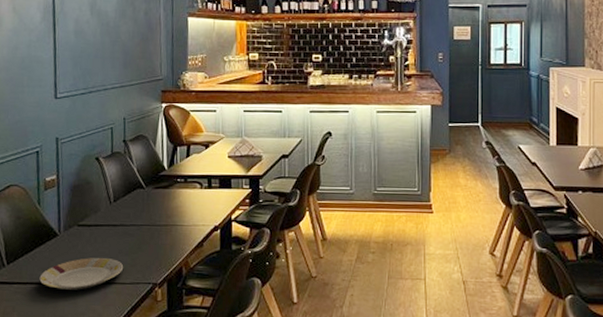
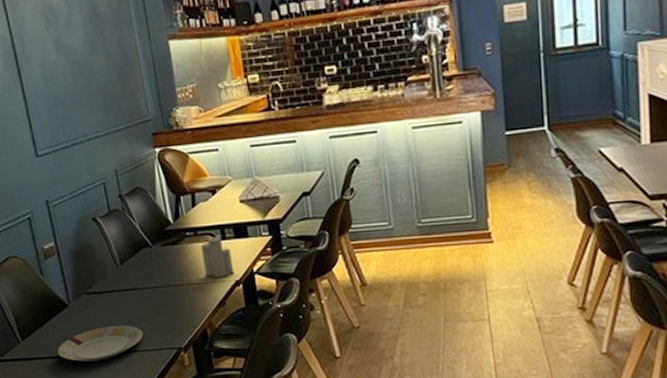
candle: none [188,184,215,222] -> present [200,235,235,278]

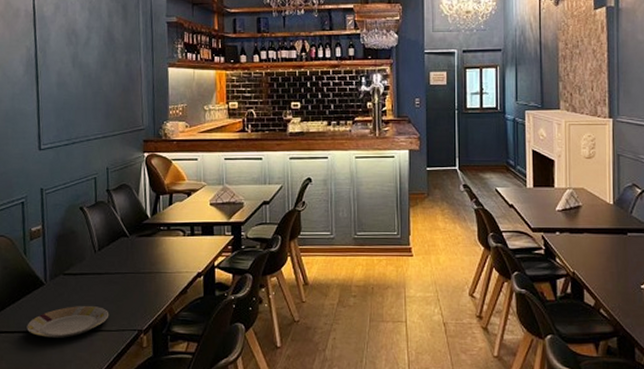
candle: present [200,235,235,278] -> none [171,231,198,269]

